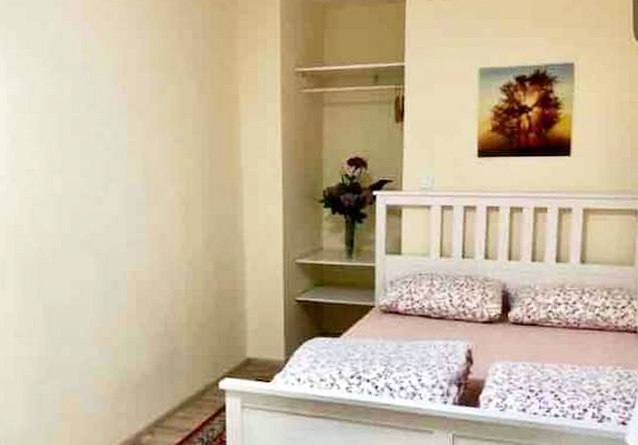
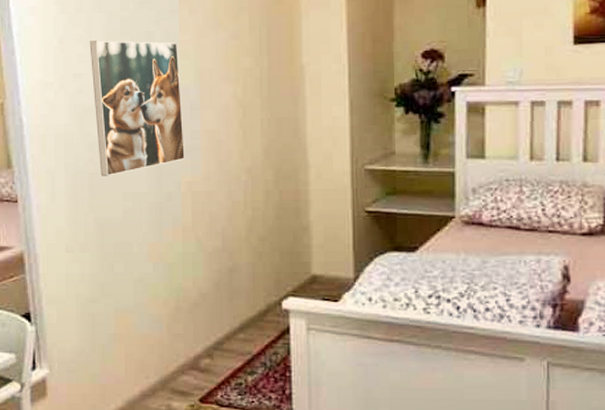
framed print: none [41,139,132,266] -> present [89,40,186,176]

